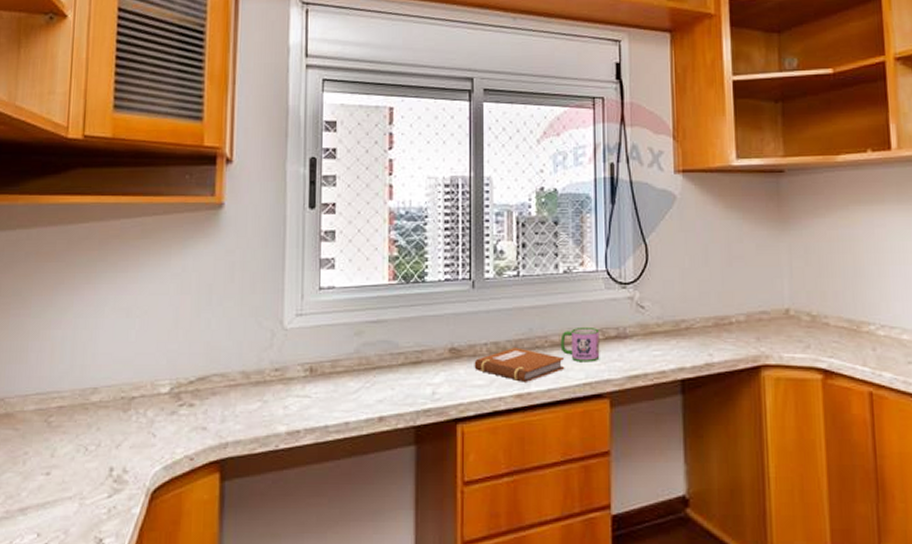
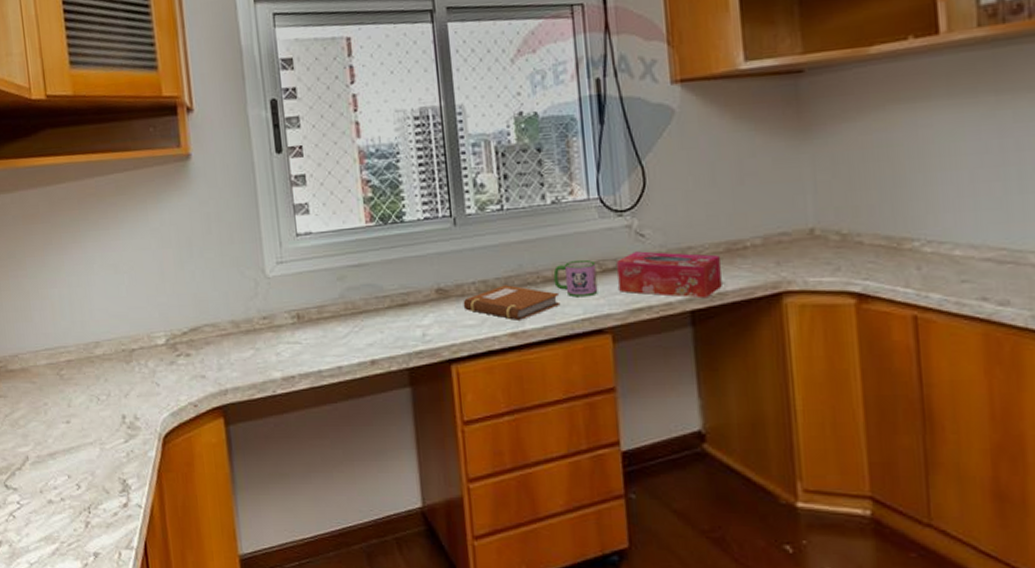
tissue box: none [618,322,710,368] -> present [617,251,722,299]

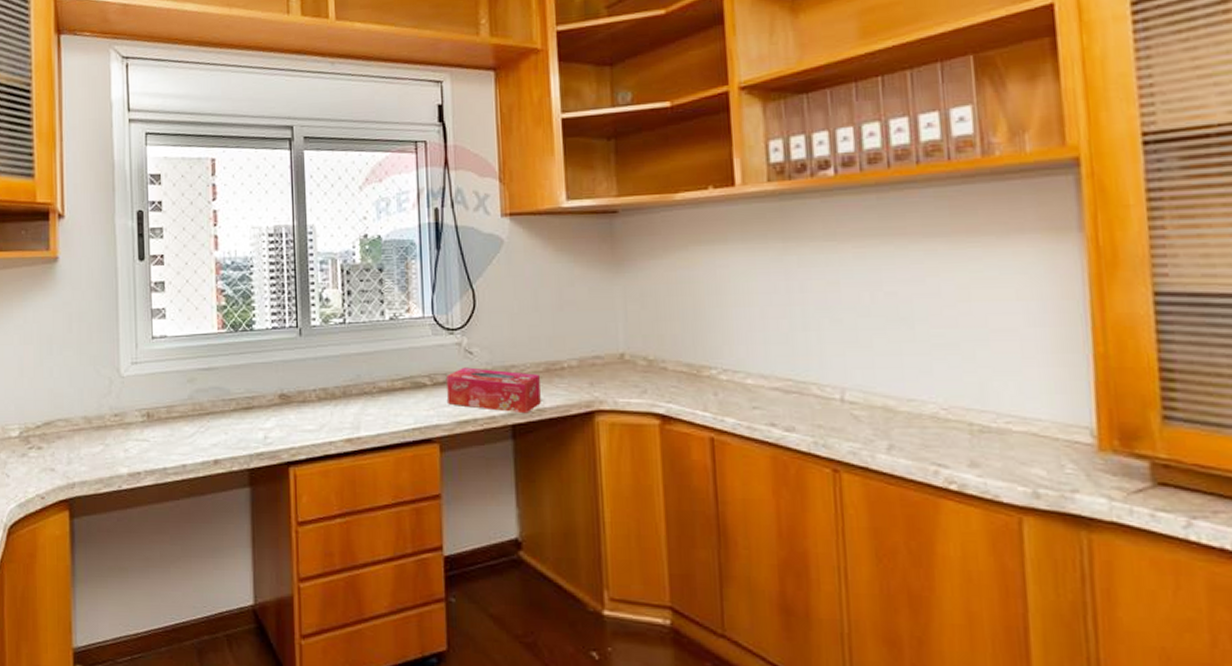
notebook: present [463,285,561,320] -> none [303,393,394,427]
mug: present [553,259,598,298] -> none [388,372,429,408]

